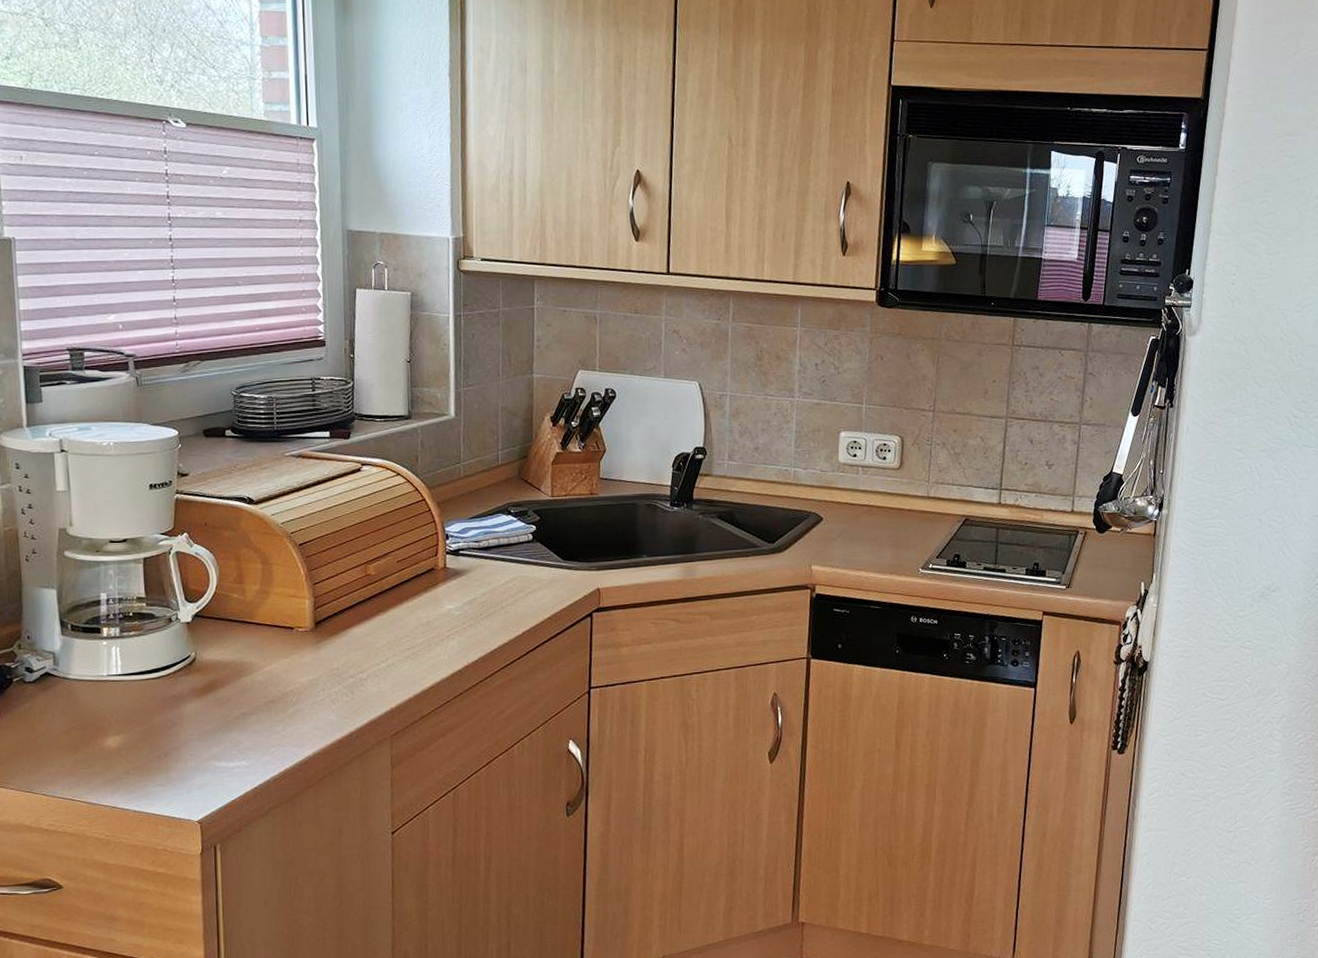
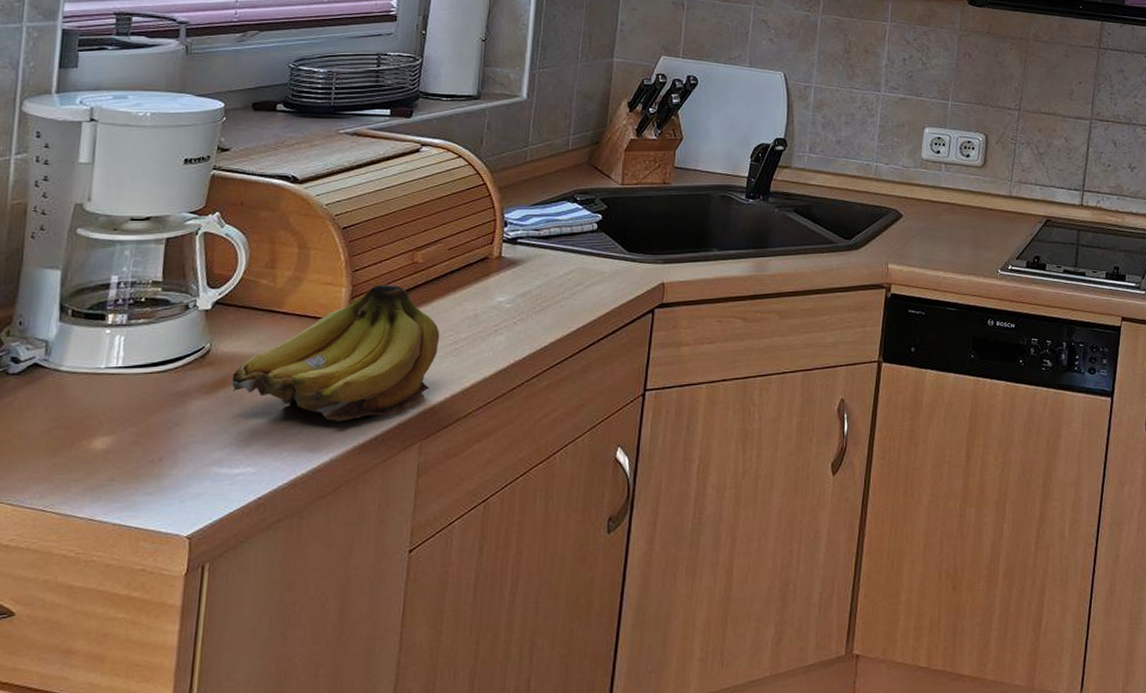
fruit: none [217,595,398,719] -> present [230,284,440,421]

